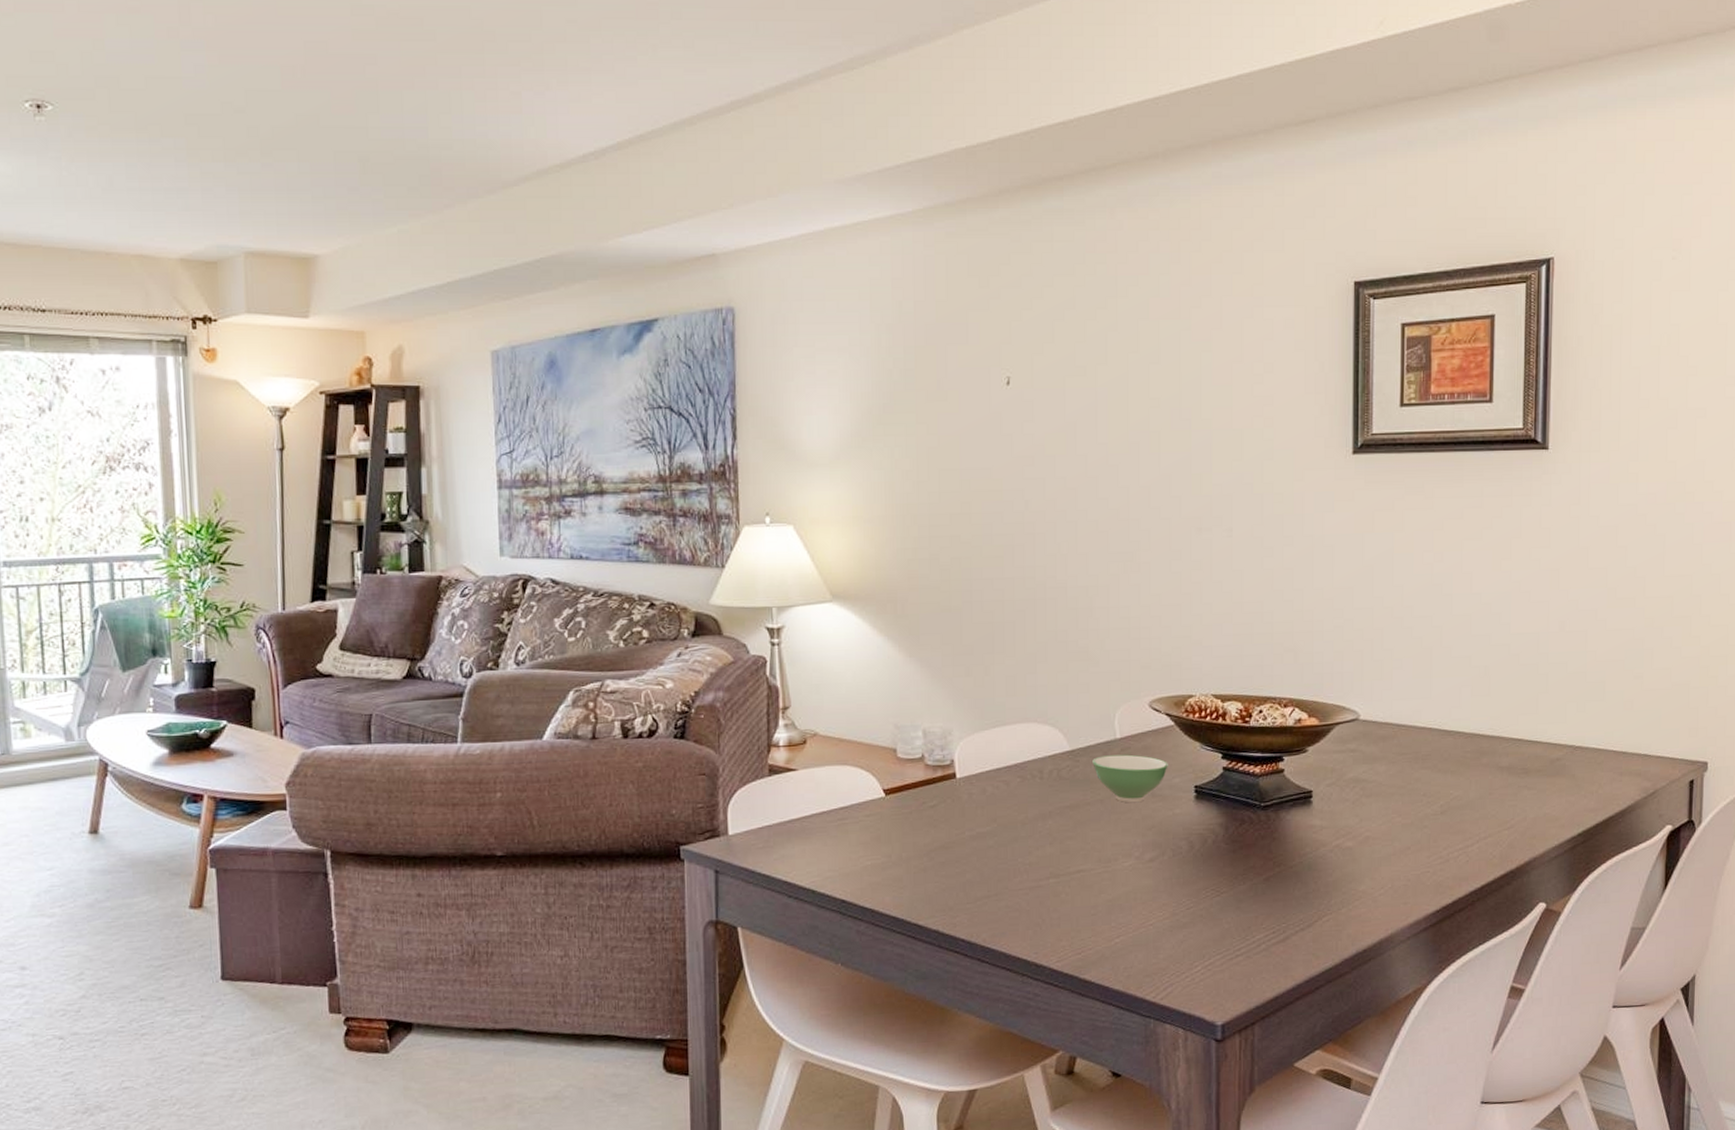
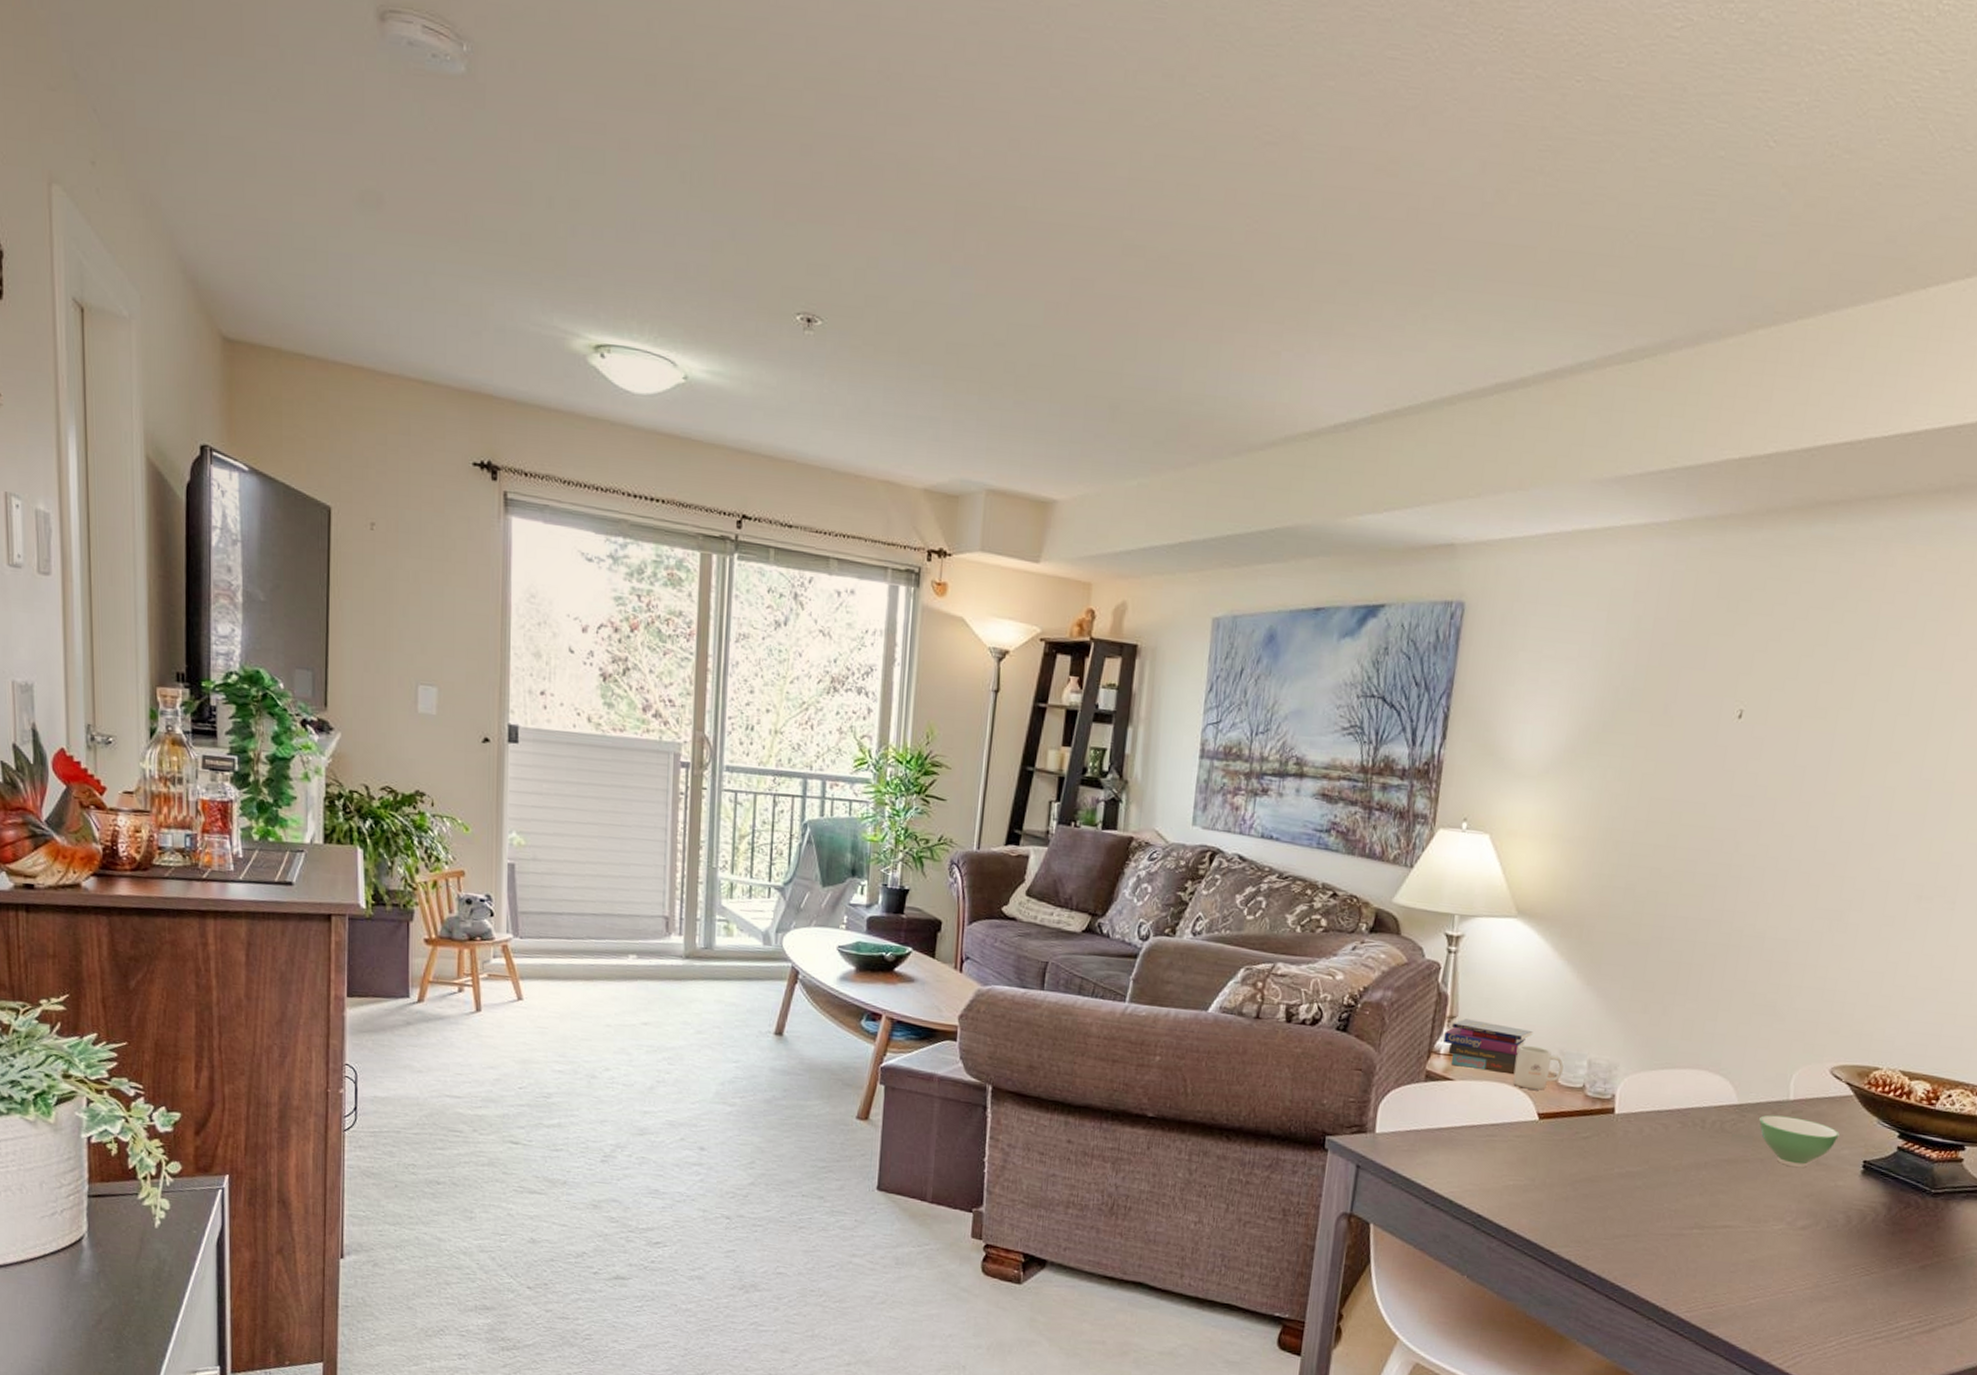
books: none [781,707,866,756] -> present [1443,1019,1533,1075]
mug: none [853,725,900,768] -> present [1512,1045,1564,1090]

